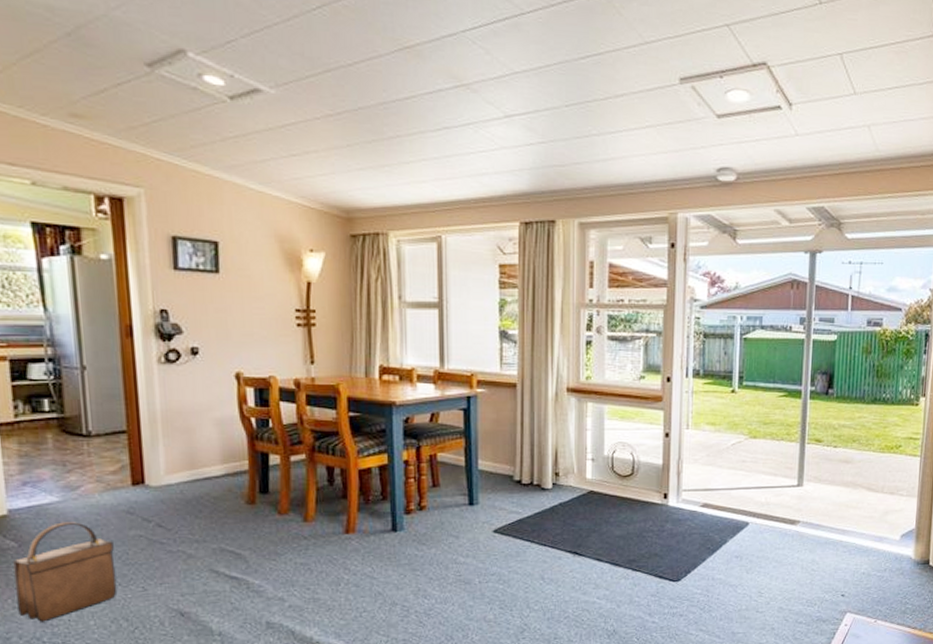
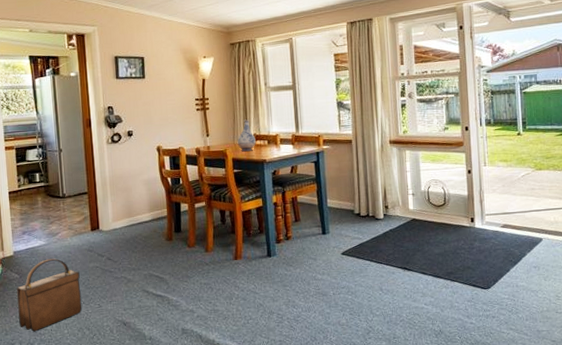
vase: none [355,344,382,389] -> present [237,119,256,152]

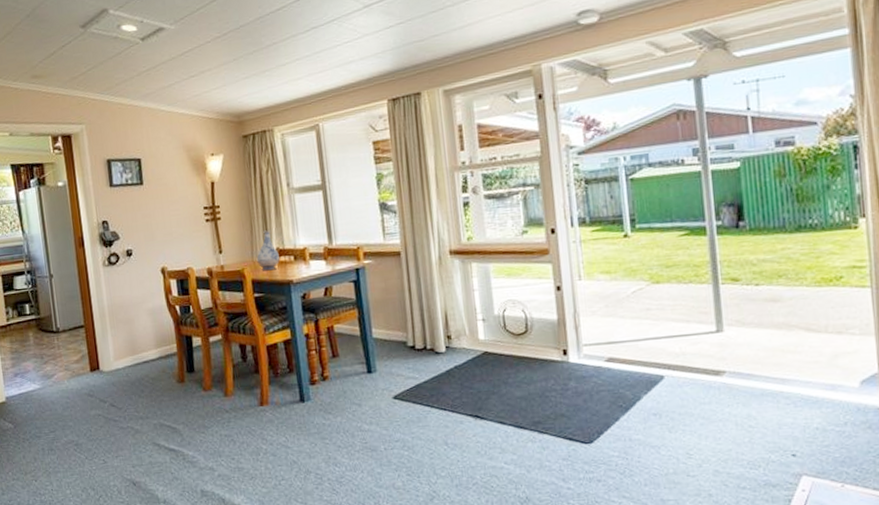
handbag: present [16,258,82,332] -> none [11,405,85,492]

